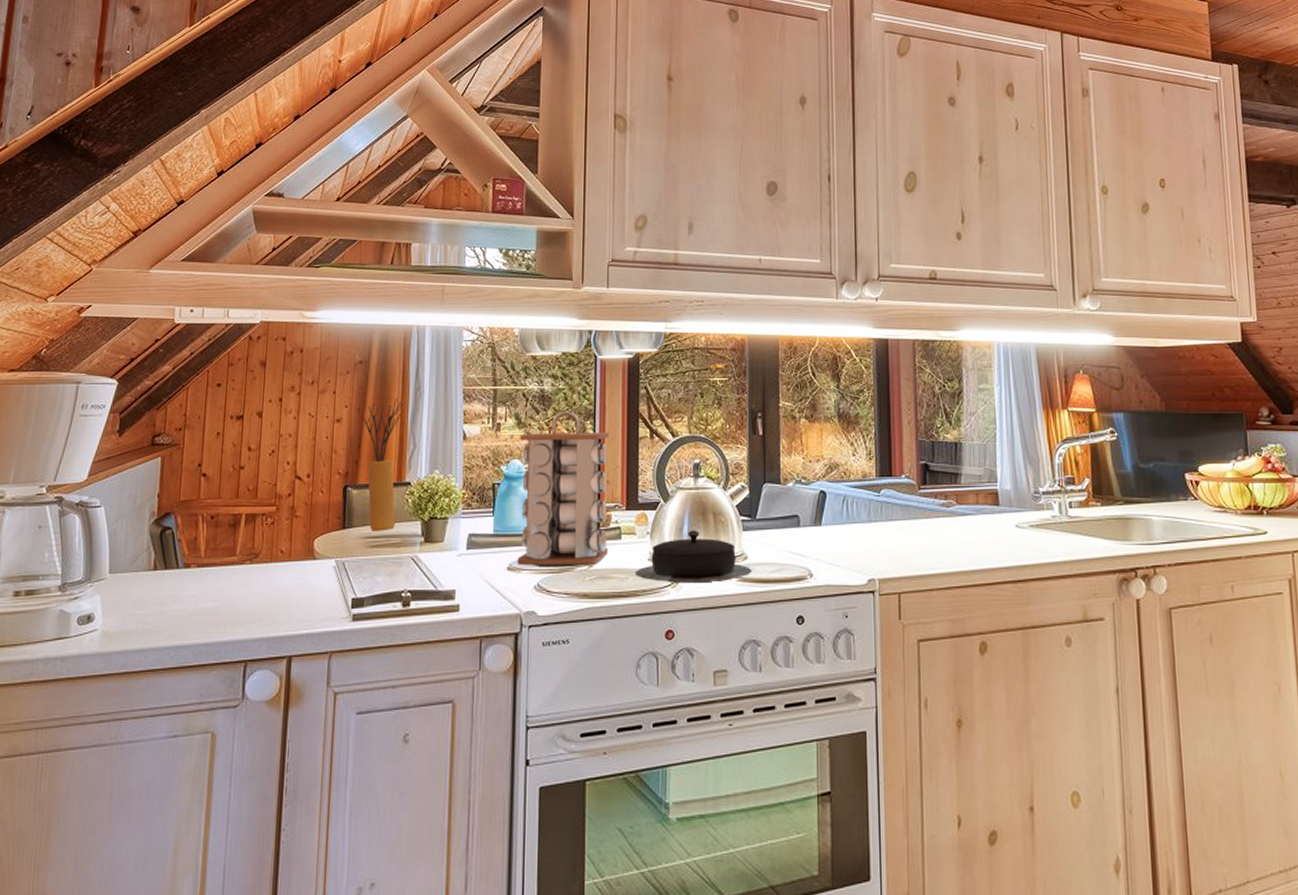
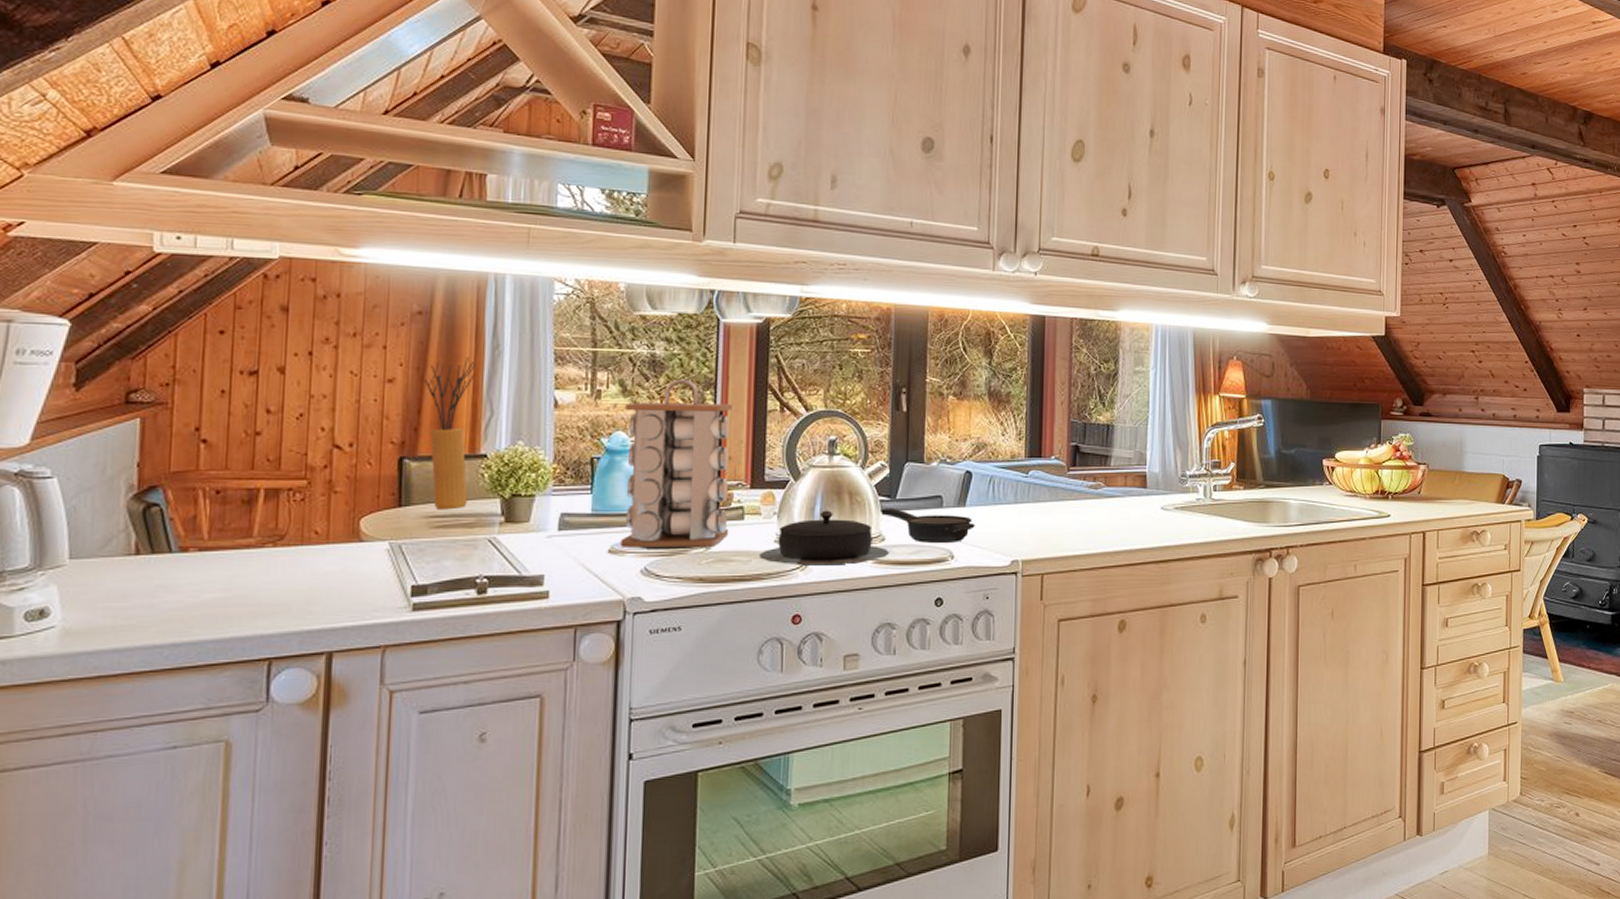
frying pan: none [742,527,831,562] -> present [881,507,975,544]

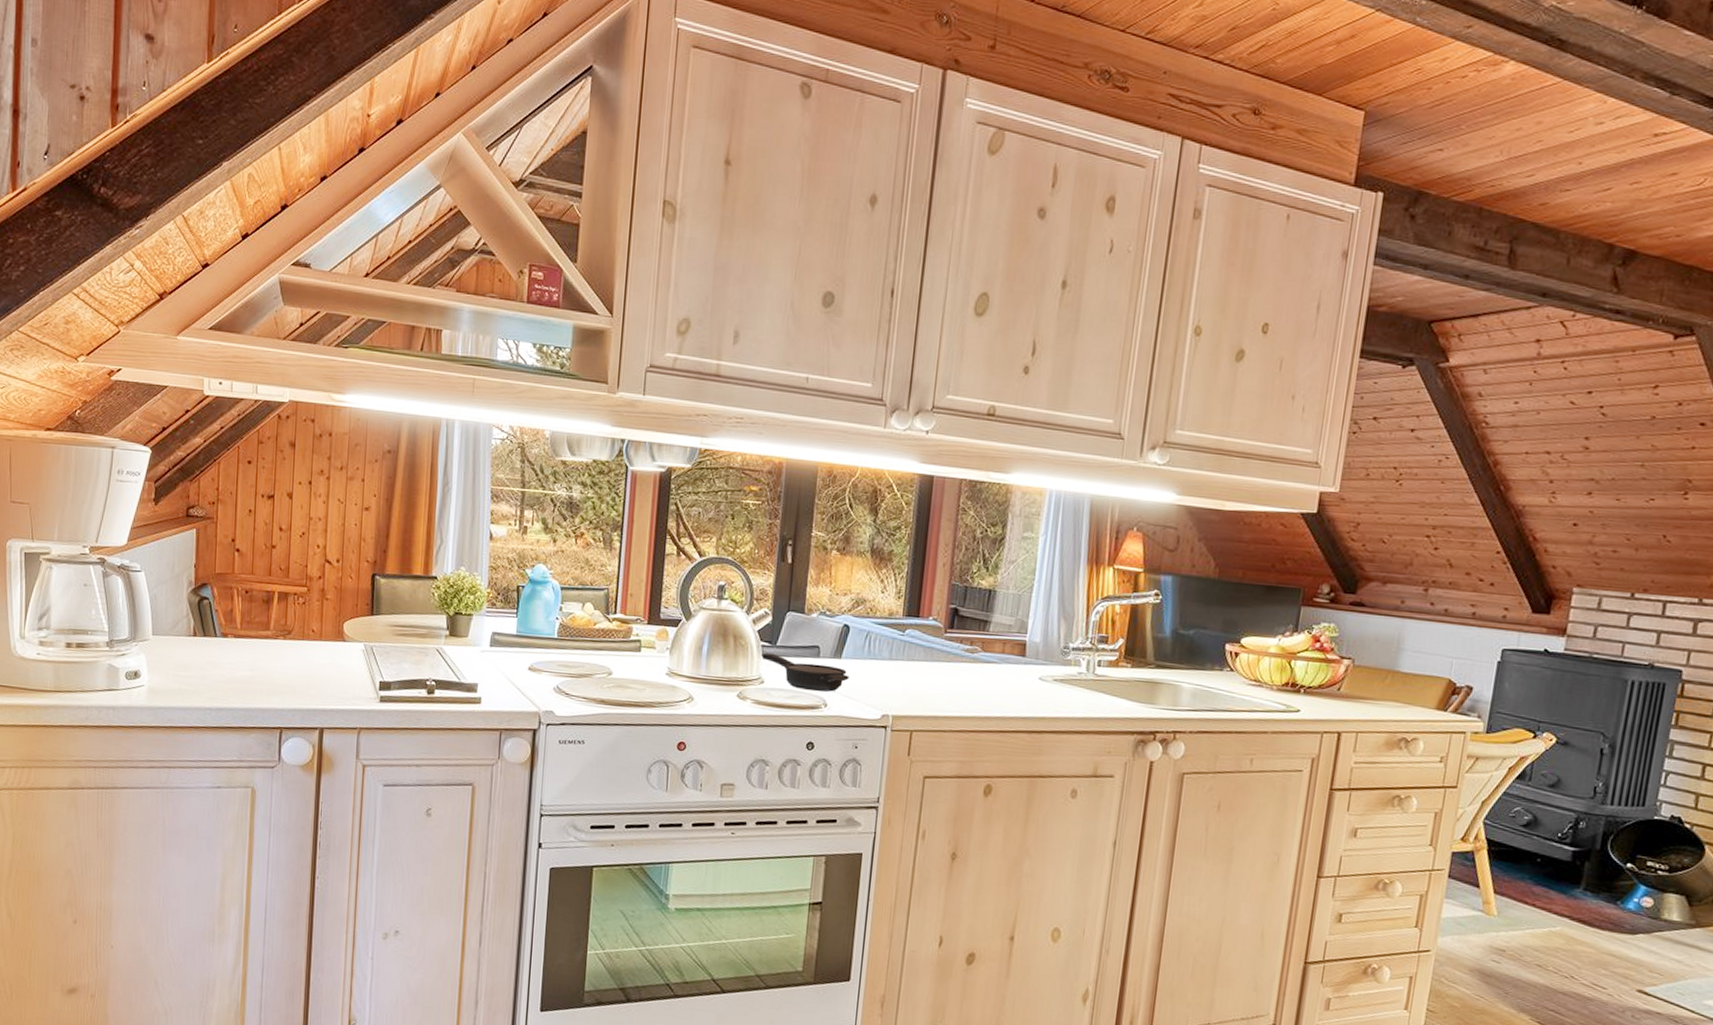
vase: present [425,357,476,510] -> none [392,492,430,622]
spice rack: present [620,379,732,550] -> none [538,520,635,674]
cooking pot: present [758,510,890,566] -> none [652,650,768,702]

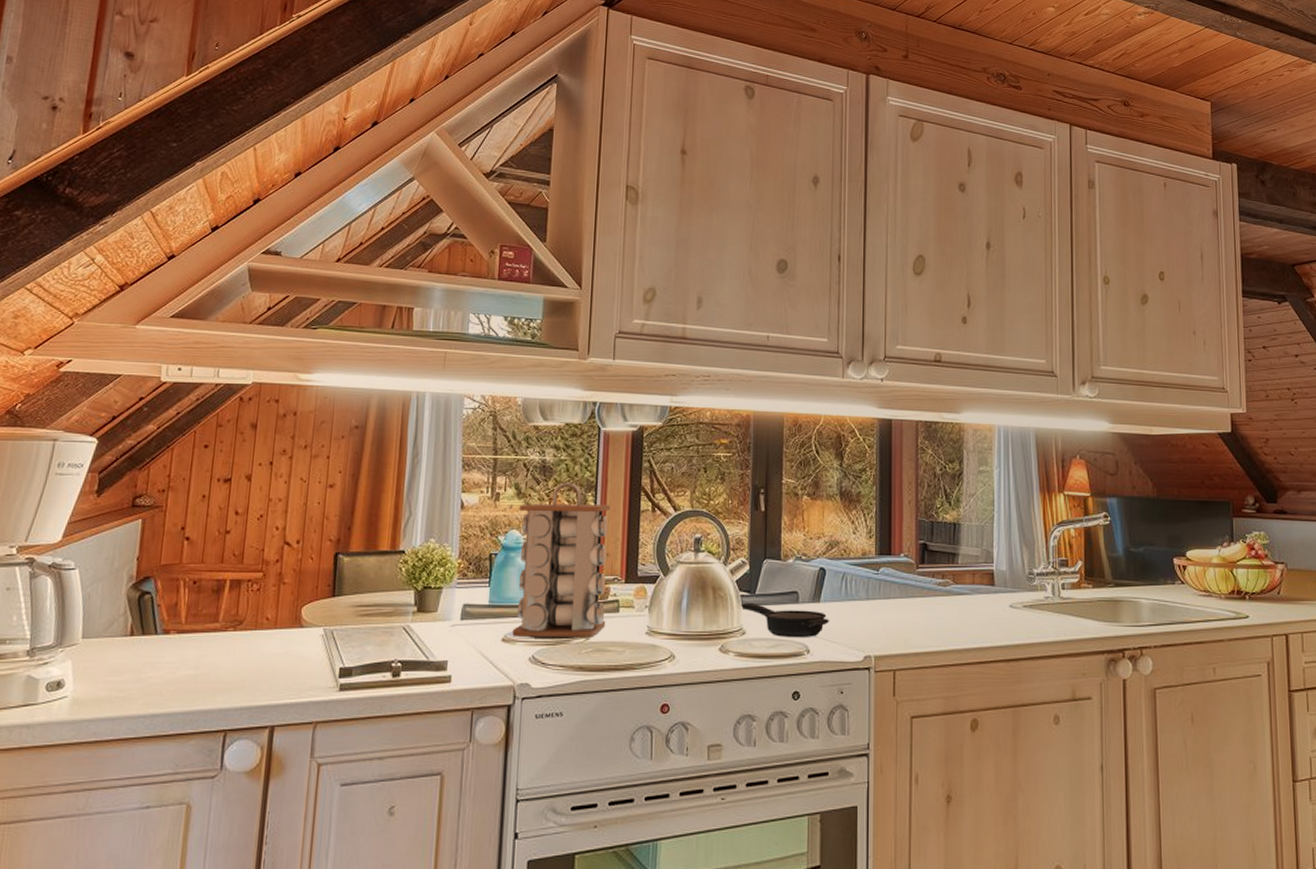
spice rack: none [538,520,635,674] -> present [512,482,610,640]

